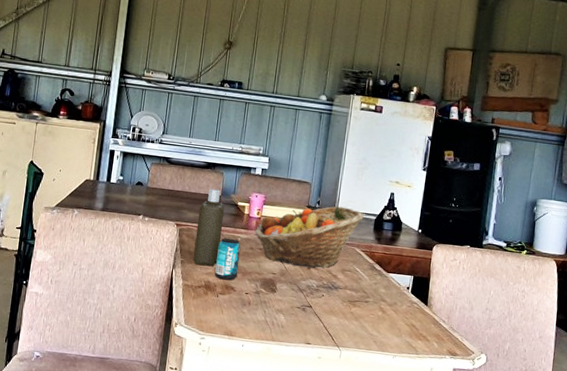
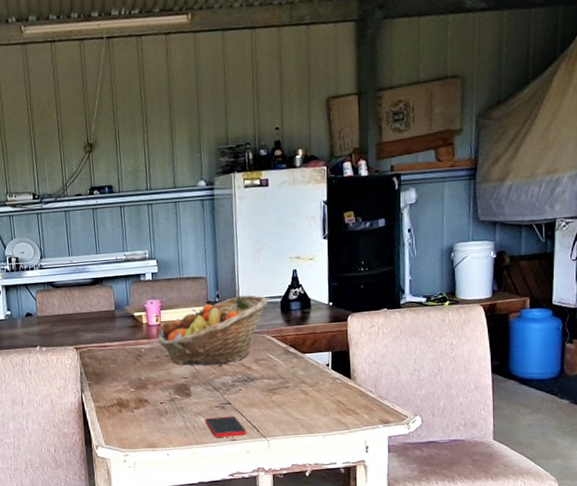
bottle: present [192,188,225,266] -> none [95,304,125,384]
beverage can: present [214,238,241,281] -> none [122,351,149,394]
cell phone: none [284,316,322,341] -> present [205,416,246,438]

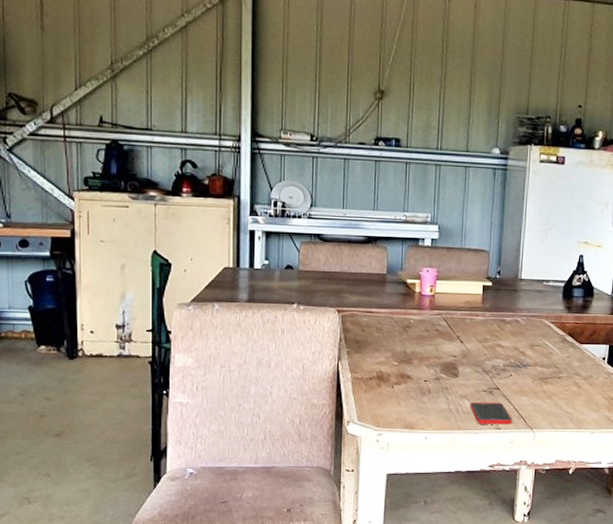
fruit basket: present [158,295,268,366] -> none [430,275,551,347]

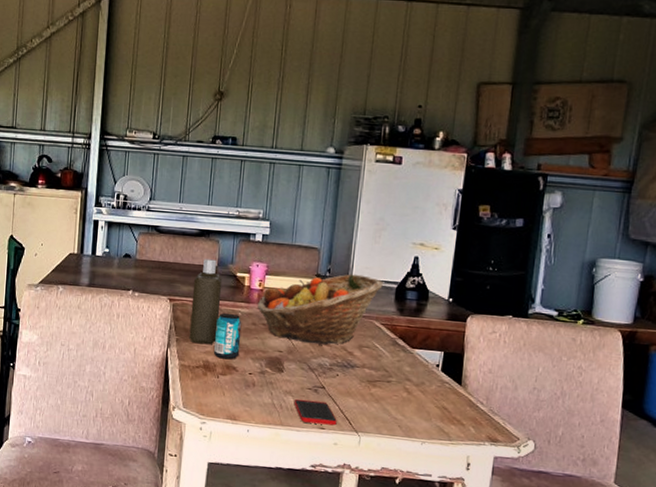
bottle: none [360,266,393,354] -> present [189,259,223,344]
beverage can: none [386,322,415,368] -> present [213,313,242,360]
fruit basket: none [430,275,551,347] -> present [257,274,383,345]

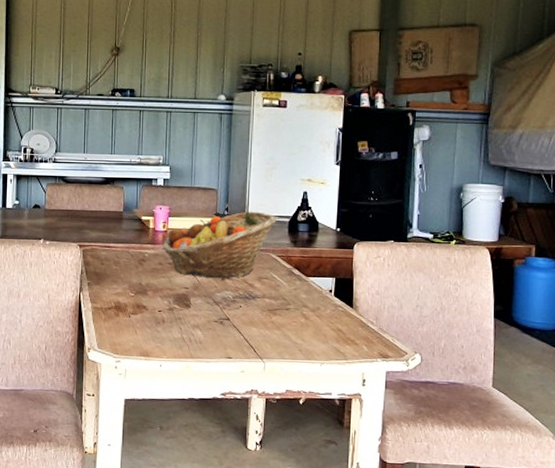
bottle: present [189,259,223,344] -> none [100,205,129,285]
beverage can: present [213,313,242,360] -> none [123,256,149,299]
cell phone: present [294,398,337,426] -> none [202,331,243,354]

